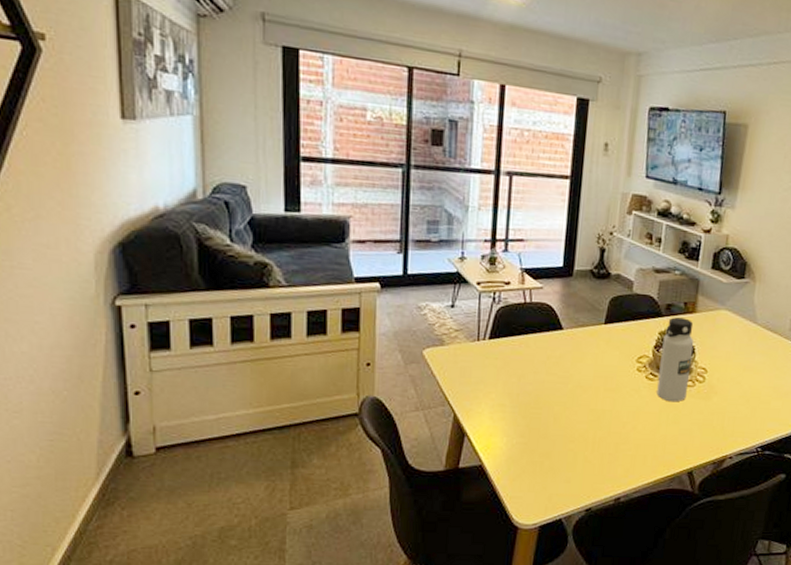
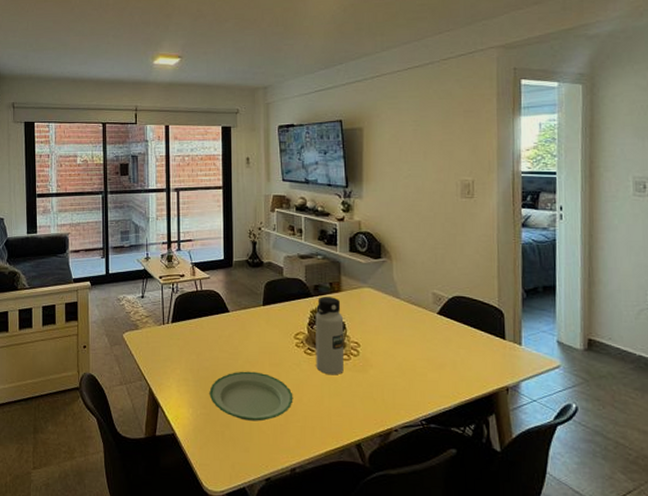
plate: none [529,396,628,451] -> present [209,371,293,422]

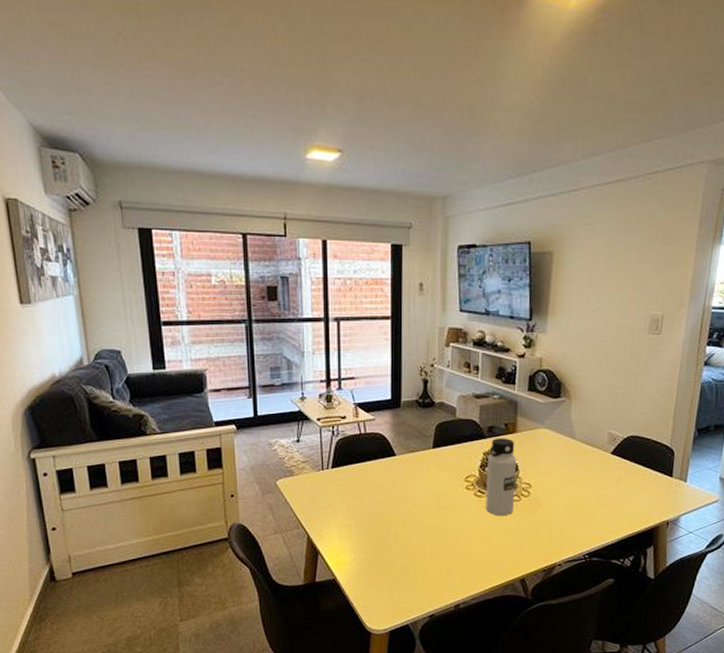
plate: present [209,371,293,422] -> none [373,515,461,563]

